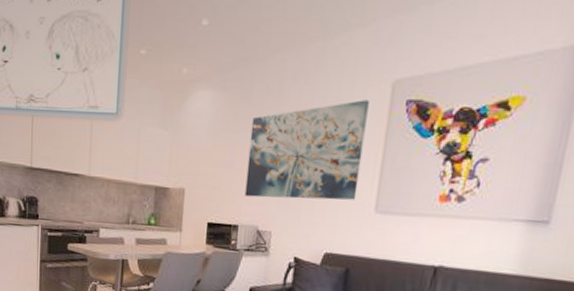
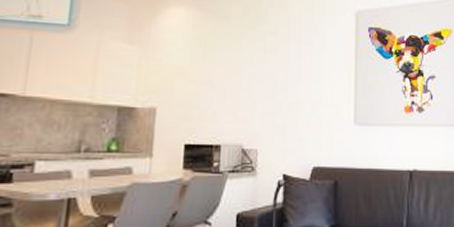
wall art: present [244,100,369,200] -> none [226,25,339,115]

